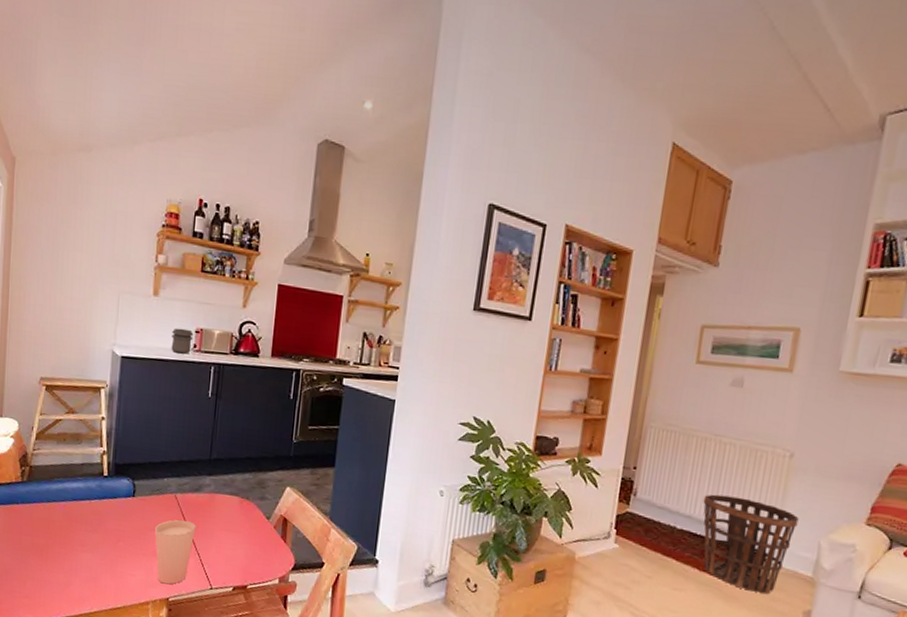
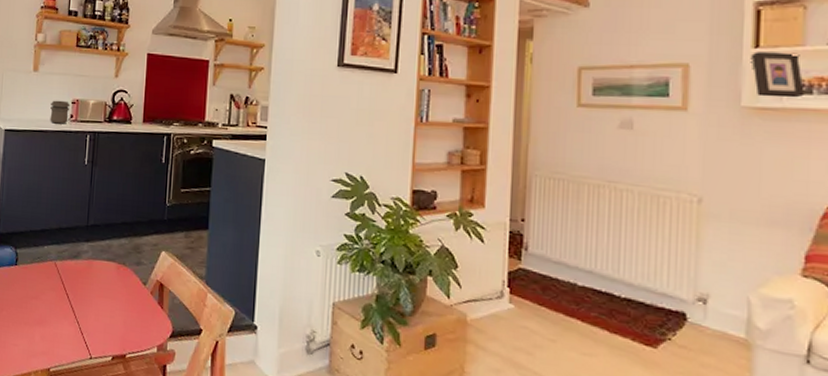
cup: present [155,519,196,585] -> none [36,287,75,355]
basket: present [703,494,799,594] -> none [604,246,719,358]
picture frame: none [854,321,896,366] -> present [752,52,805,98]

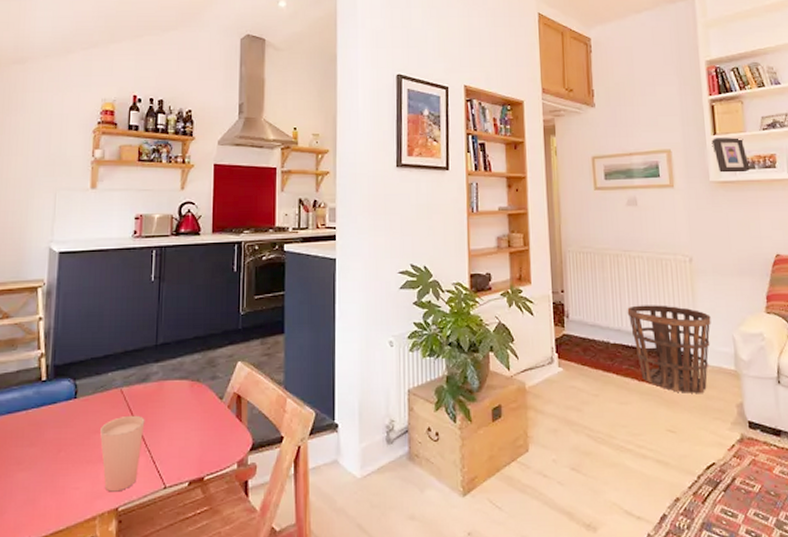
cup: none [36,287,75,355] -> present [100,415,145,492]
jar: present [50,100,70,124] -> none [111,217,133,241]
basket: none [604,246,719,358] -> present [627,305,711,393]

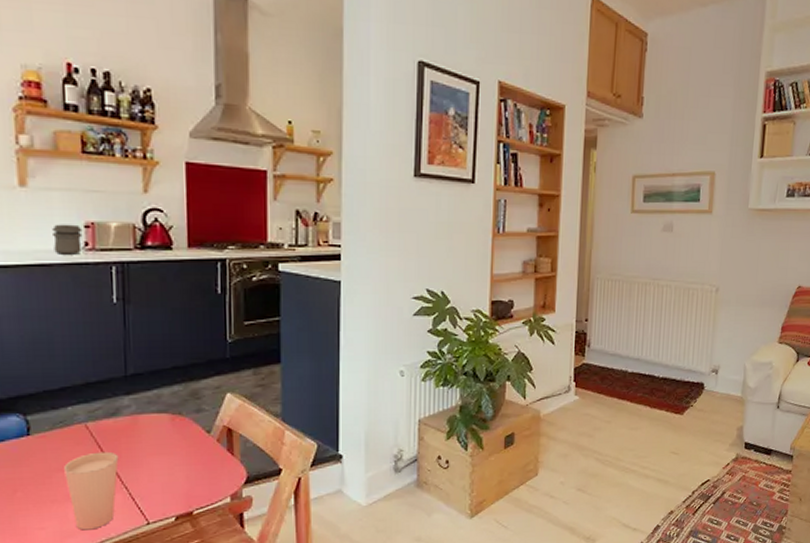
jar: none [111,217,133,241] -> present [52,224,83,255]
basket: present [627,305,711,393] -> none [648,334,727,418]
picture frame: present [713,138,750,173] -> none [758,161,790,201]

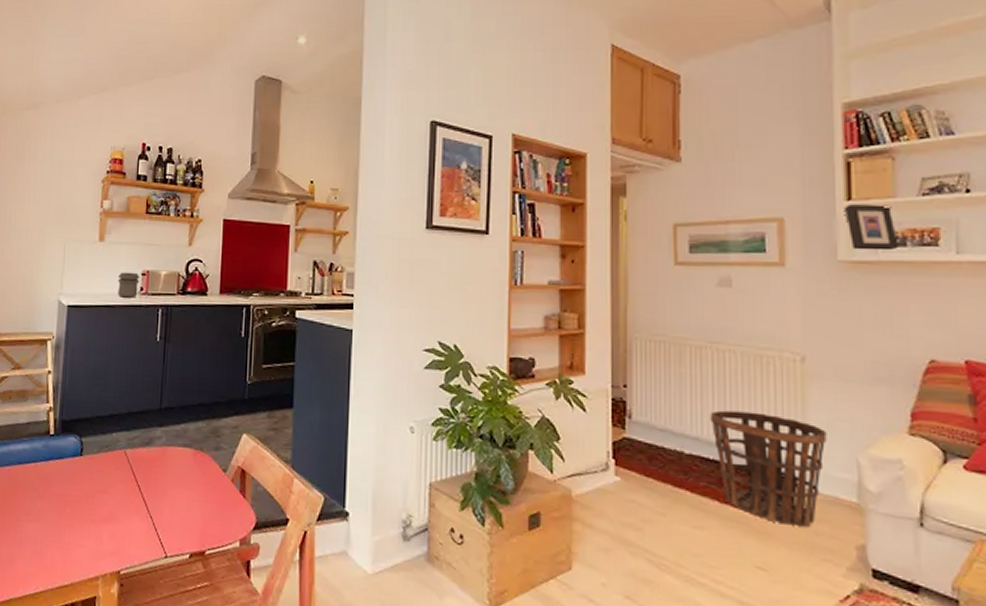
cup: present [64,451,119,531] -> none [104,478,148,555]
basket: none [648,334,727,418] -> present [710,410,827,527]
picture frame: none [758,161,790,201] -> present [845,204,899,251]

